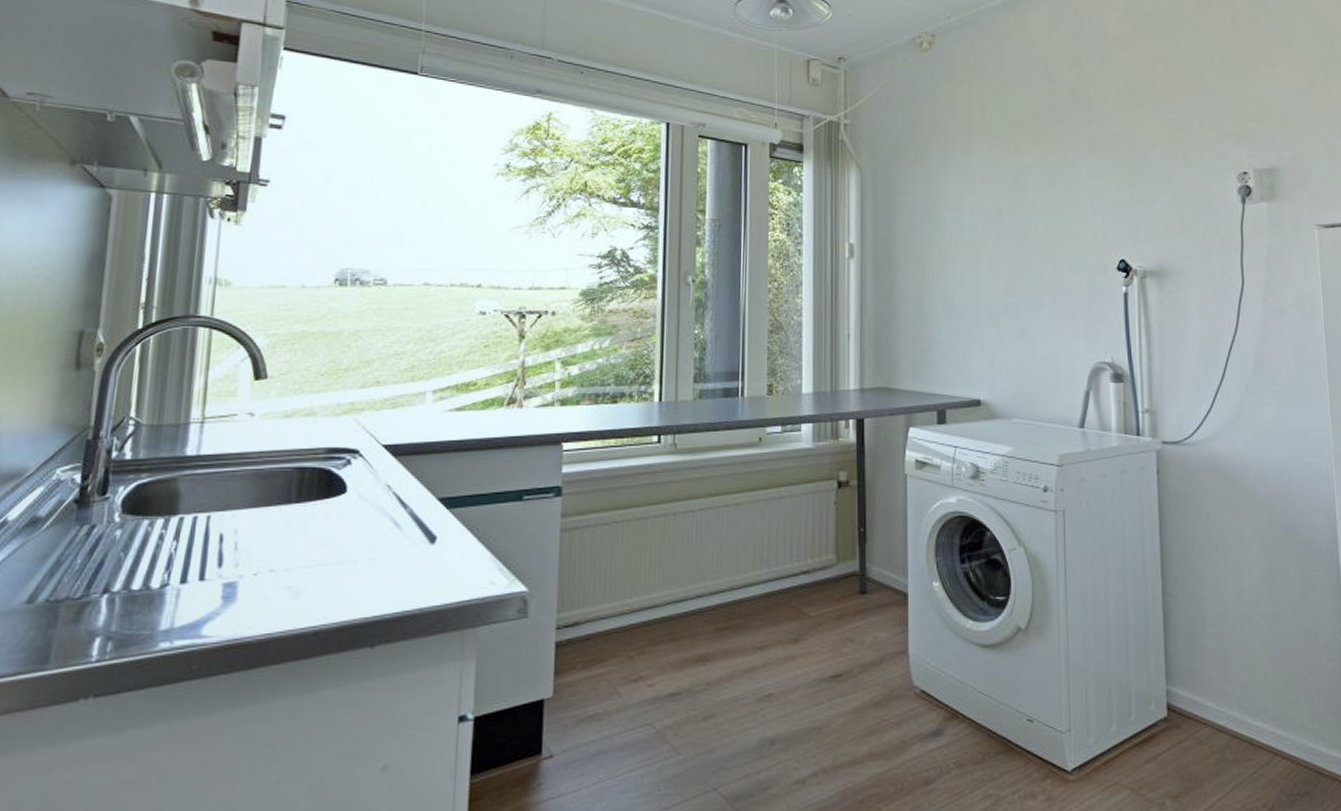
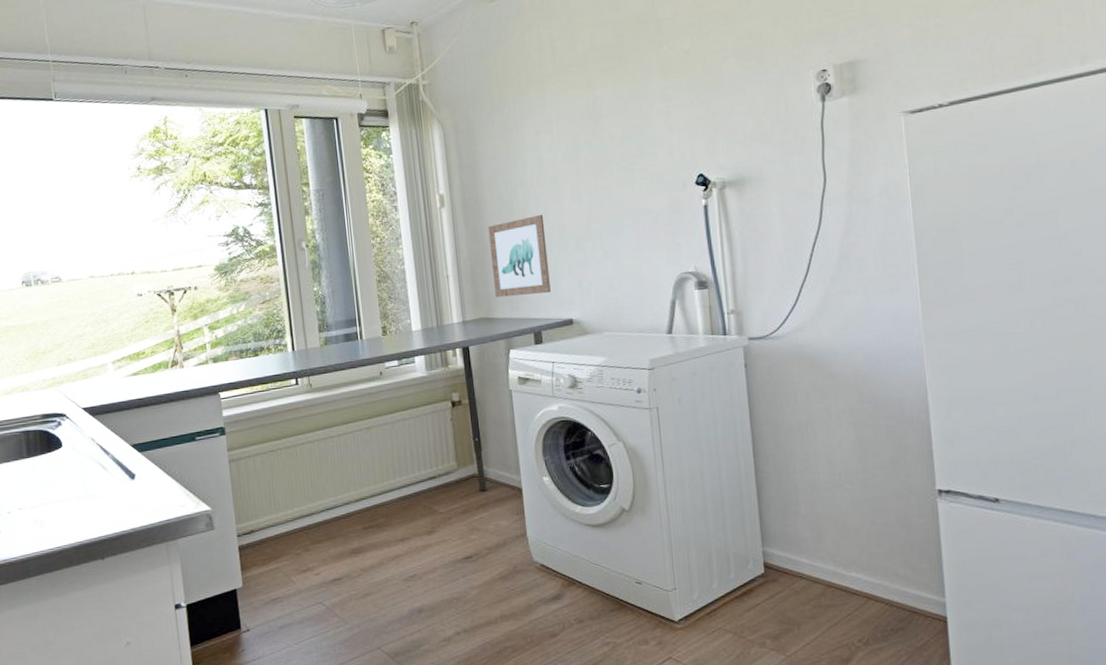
wall art: none [898,279,960,367] -> present [488,214,551,298]

